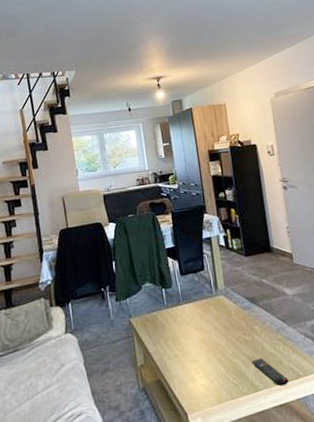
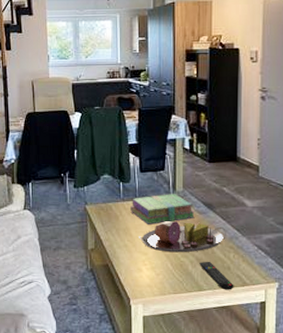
stack of books: none [175,293,240,329] -> present [130,194,195,224]
serving tray: none [188,319,273,356] -> present [139,221,226,253]

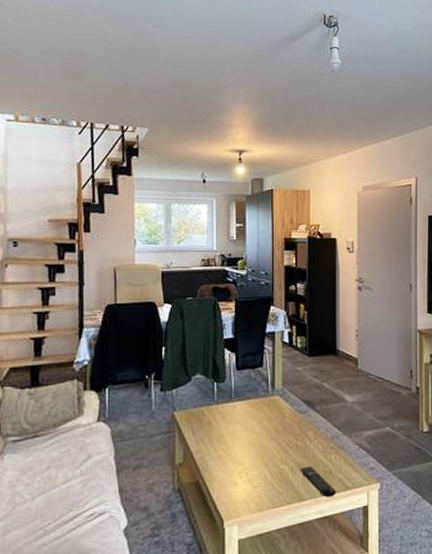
stack of books: present [130,194,195,224] -> none [225,392,295,429]
serving tray: present [139,221,226,253] -> none [234,424,327,460]

